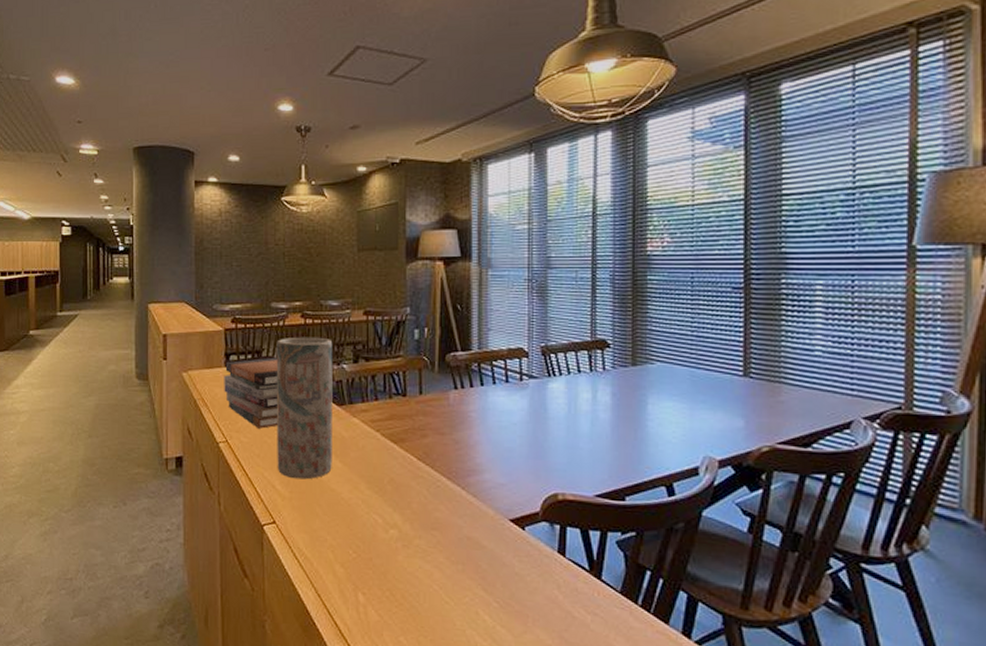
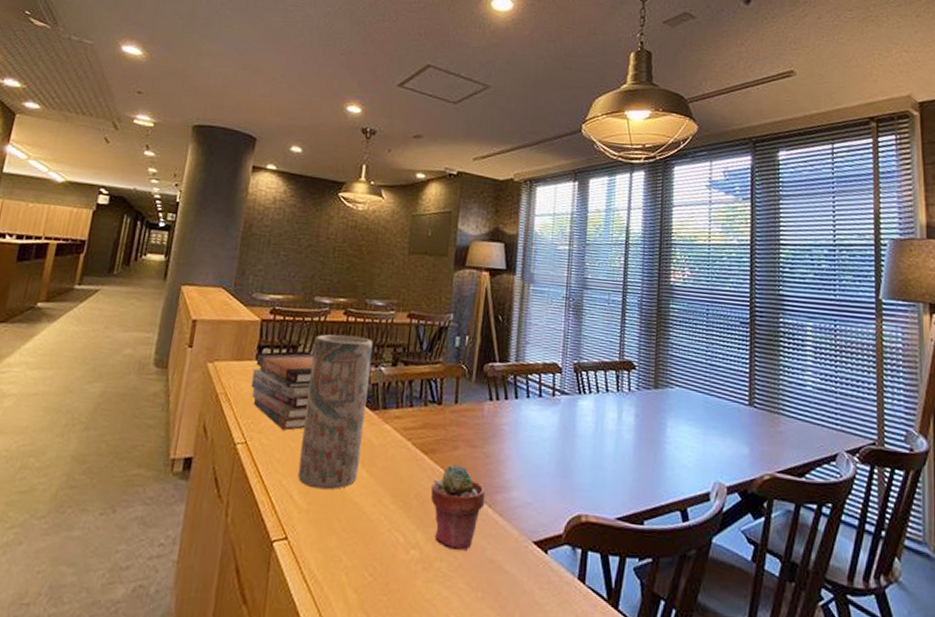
potted succulent: none [403,451,458,529] -> present [430,464,486,551]

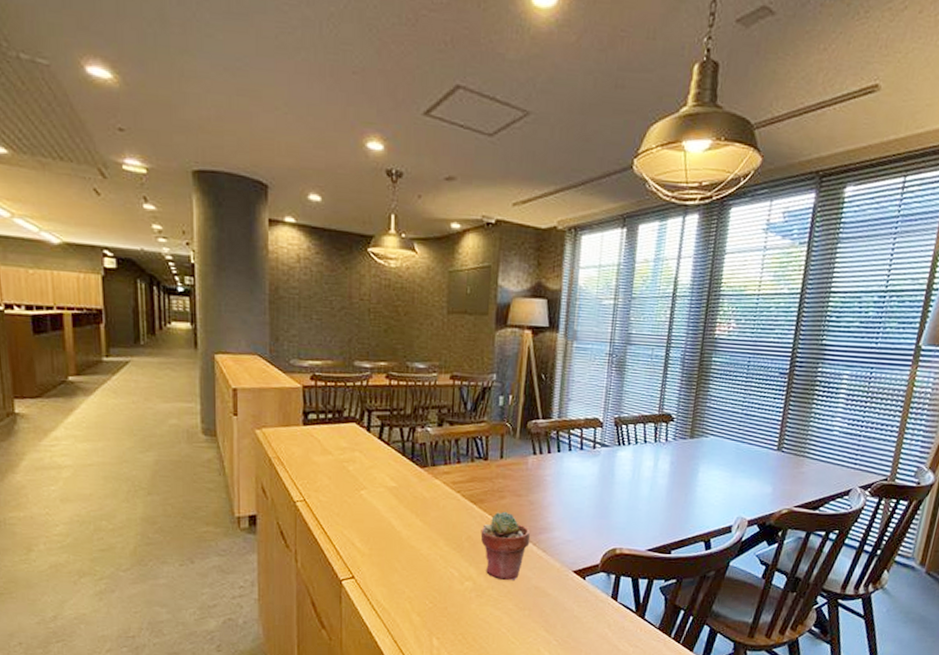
book stack: present [251,353,314,431] -> none [302,417,360,488]
vase: present [297,334,373,490] -> none [357,398,418,537]

